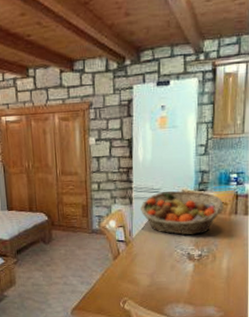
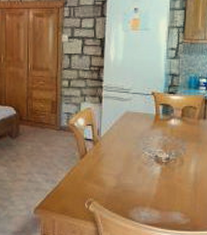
fruit basket: present [141,190,224,235] -> none [110,93,193,138]

